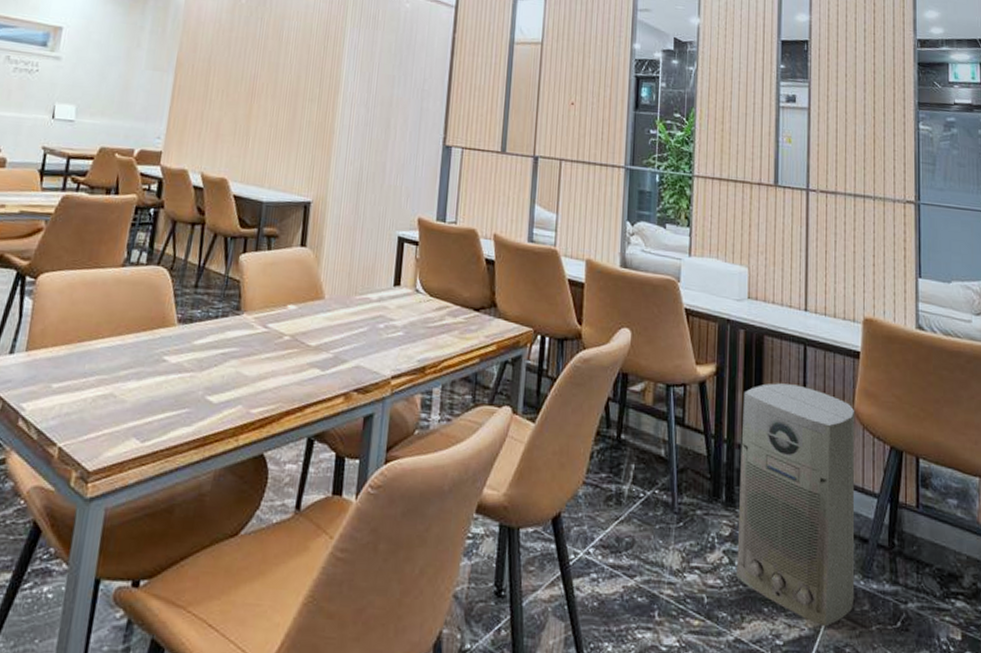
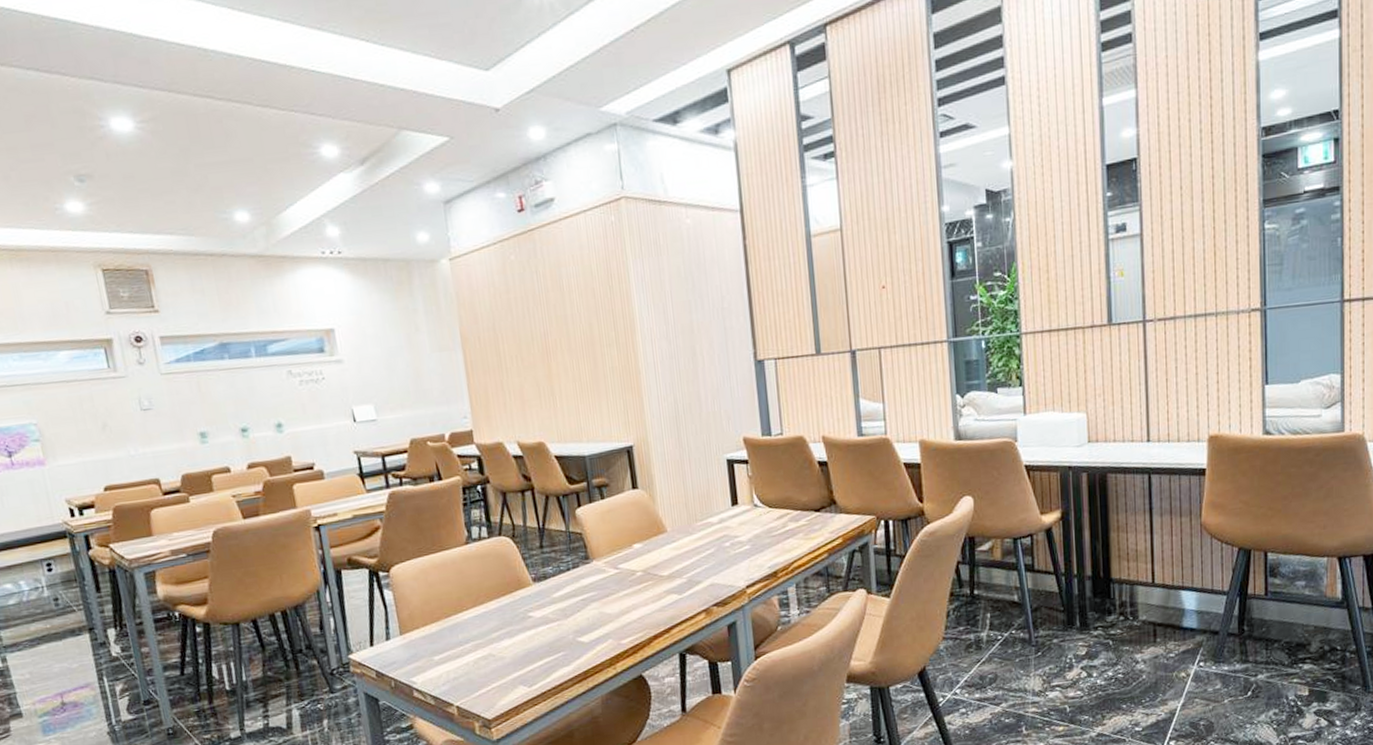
air purifier: present [736,383,855,627] -> none [1090,511,1207,709]

